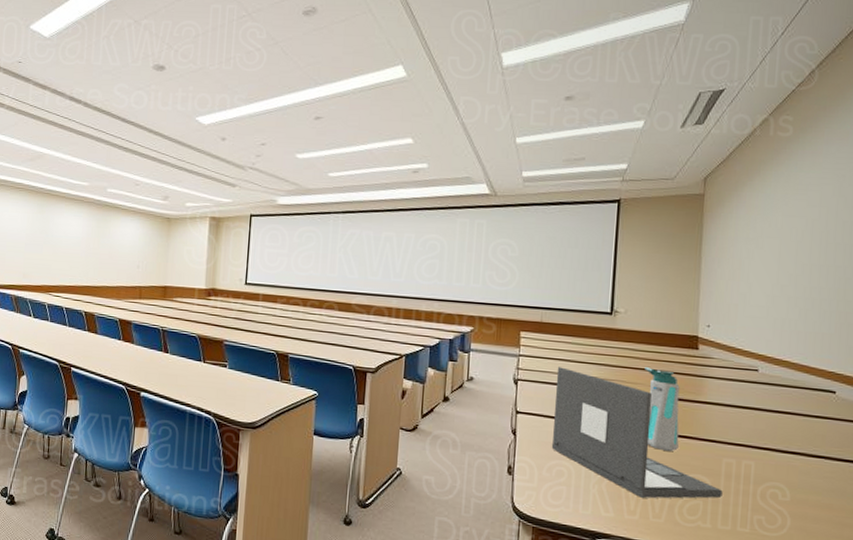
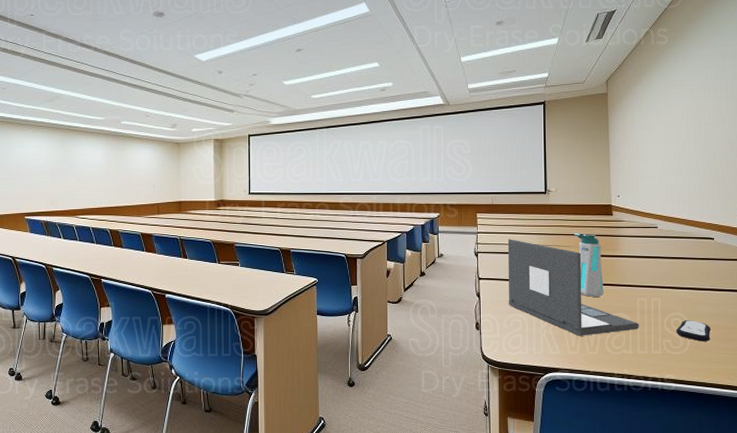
remote control: none [773,493,821,525] -> present [676,320,710,342]

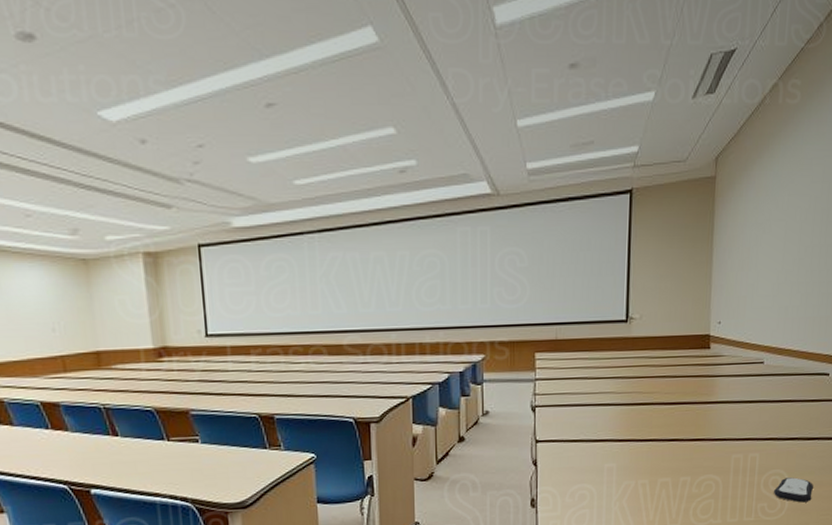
laptop: present [507,239,639,336] -> none [573,386,732,506]
water bottle: present [574,233,604,298] -> none [660,374,693,457]

